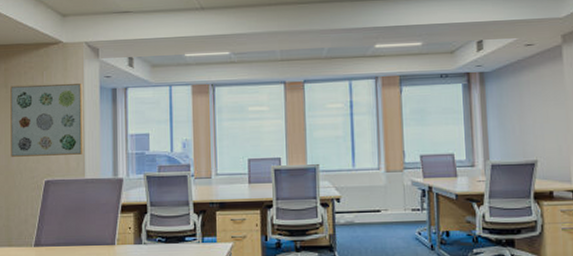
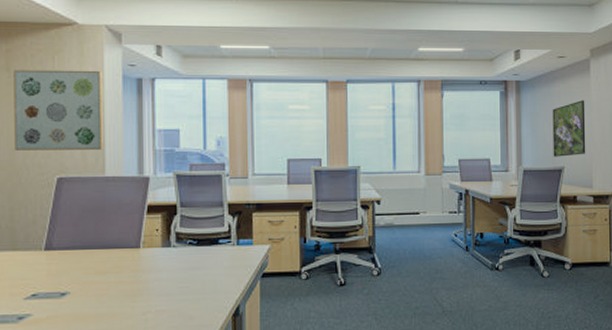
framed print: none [521,89,562,150] -> present [552,100,586,157]

